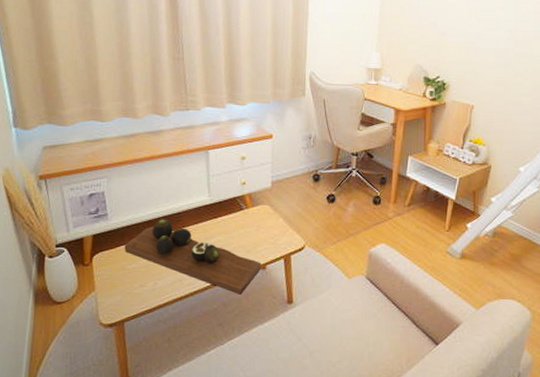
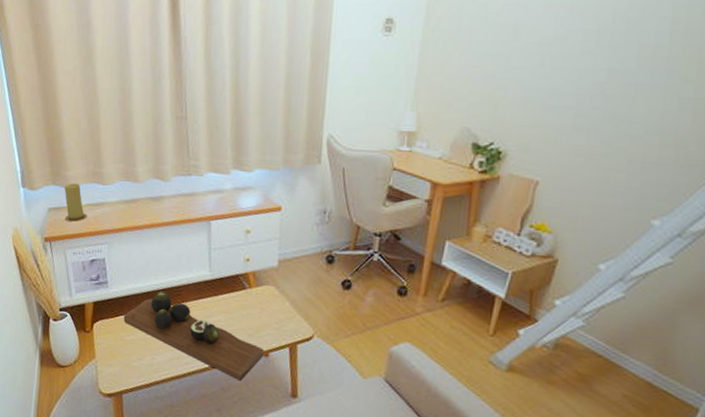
candle: none [60,121,85,158] -> present [64,183,87,222]

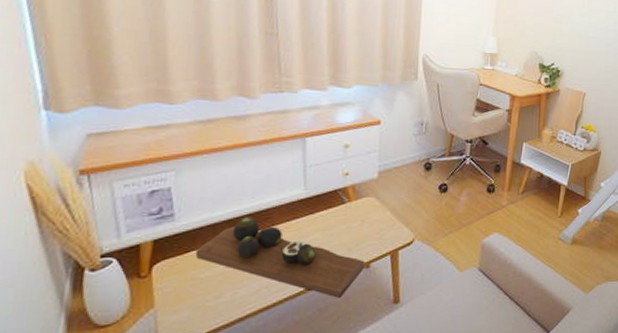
candle: present [64,183,87,222] -> none [112,103,146,148]

